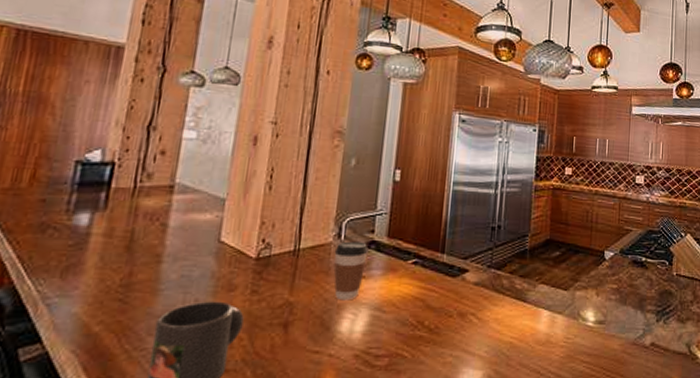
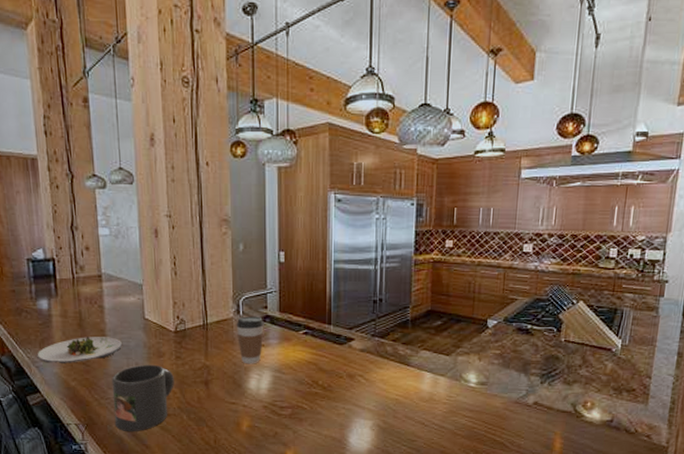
salad plate: none [52,263,182,300] -> present [37,337,122,363]

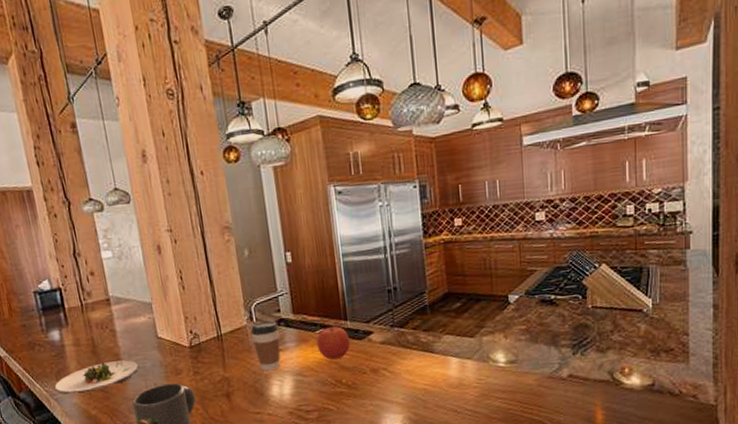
apple: none [299,324,331,360] -> present [316,322,351,360]

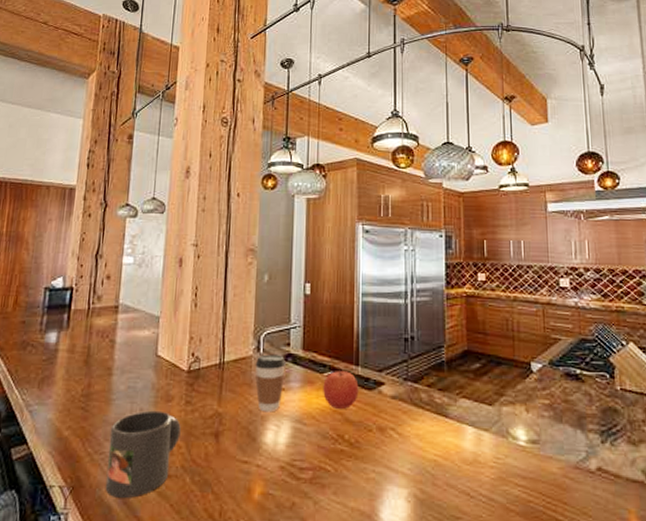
salad plate: present [54,360,139,394] -> none [32,376,128,408]

